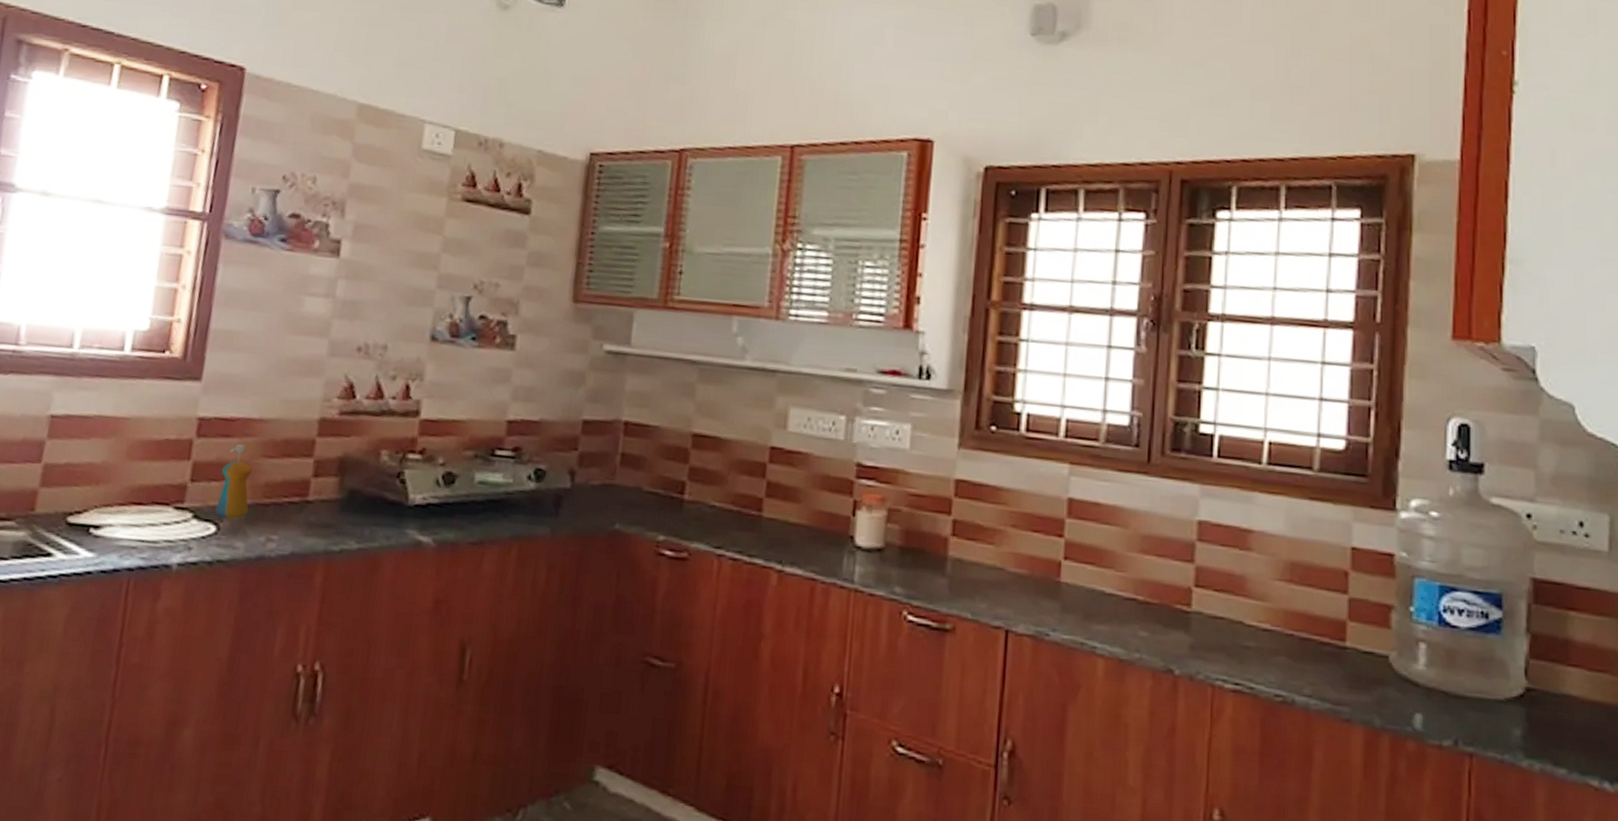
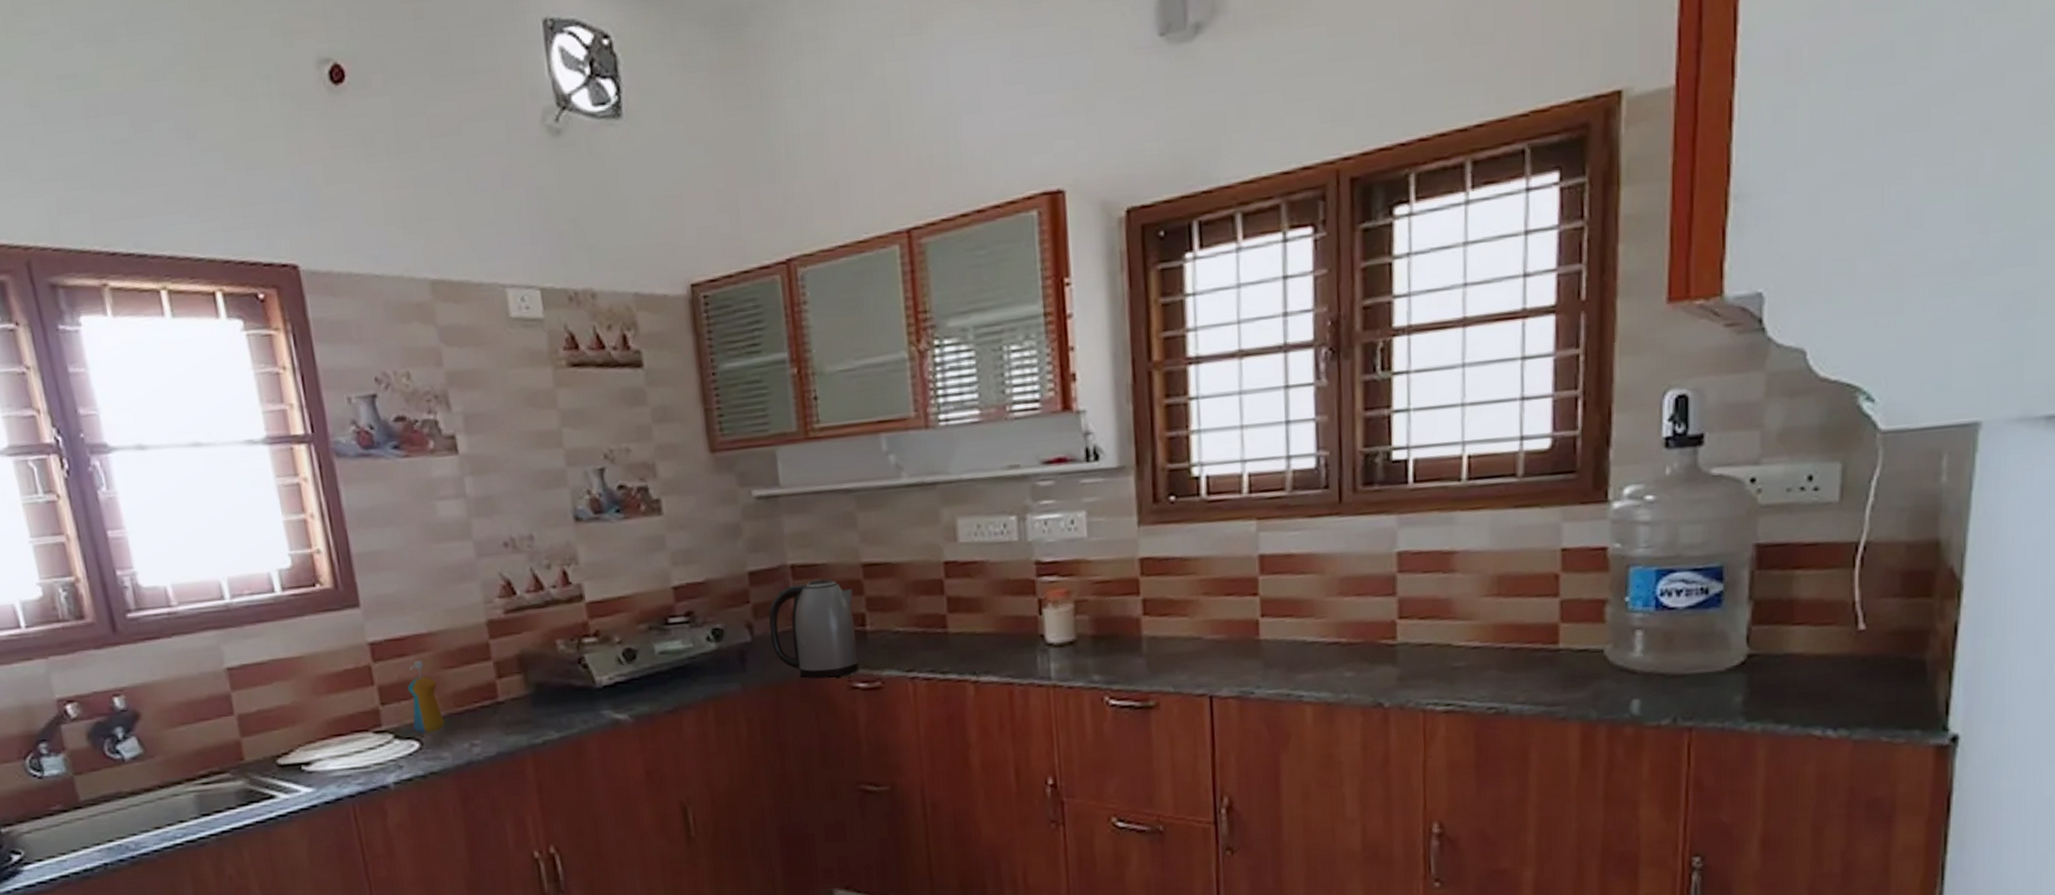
kettle: none [589,439,679,541] -> present [768,578,859,679]

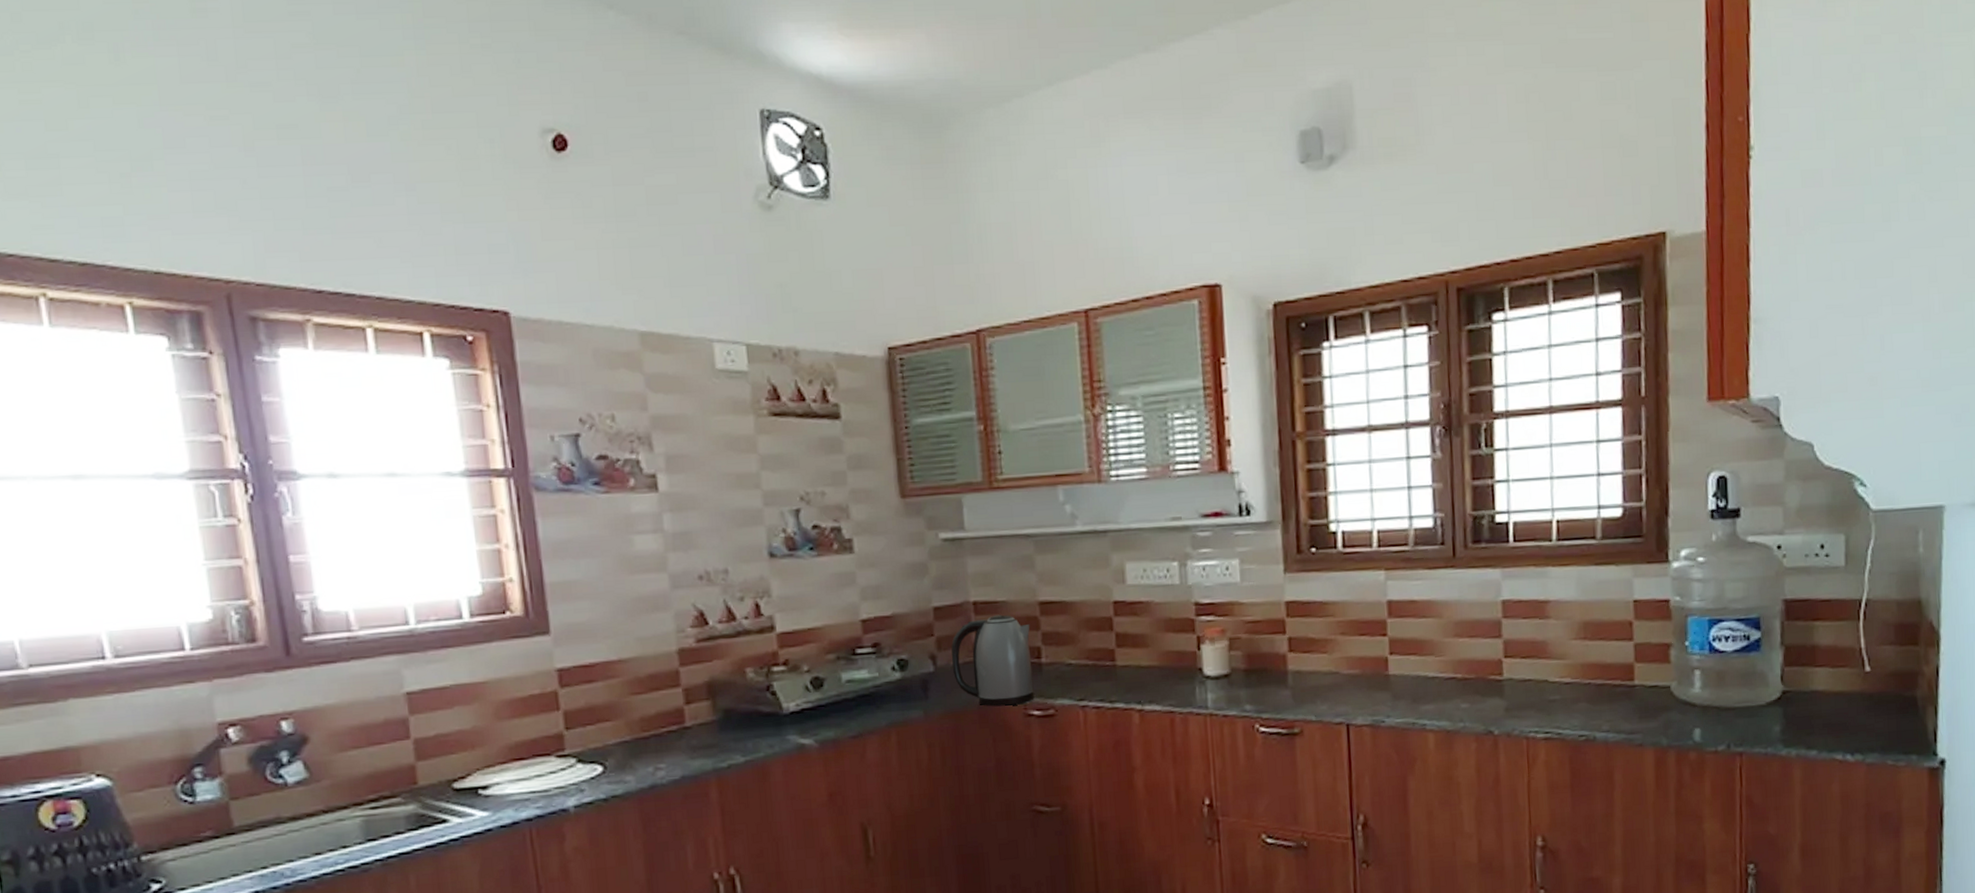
soap dispenser: present [407,661,445,734] -> none [593,687,630,758]

